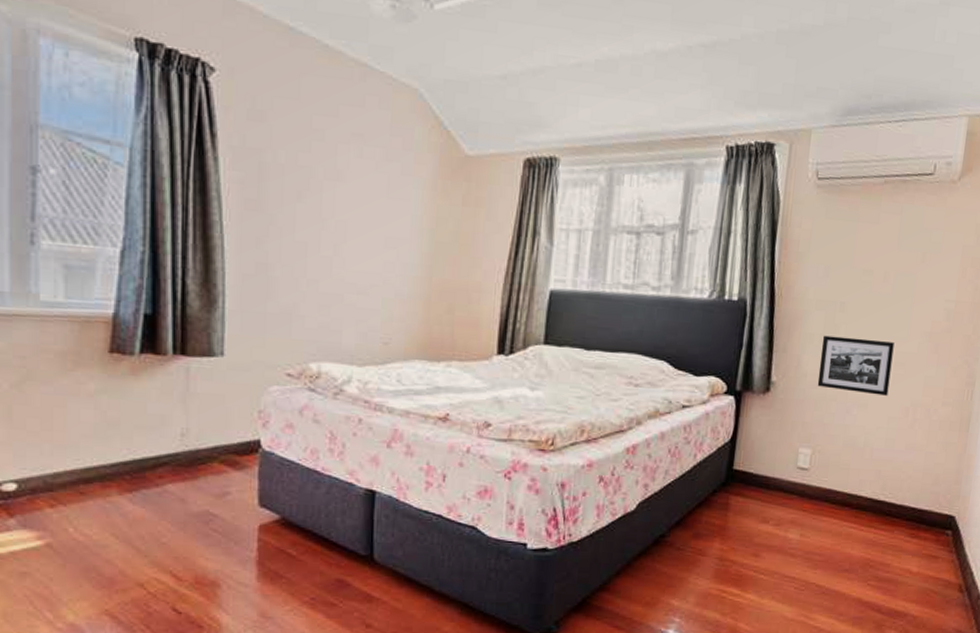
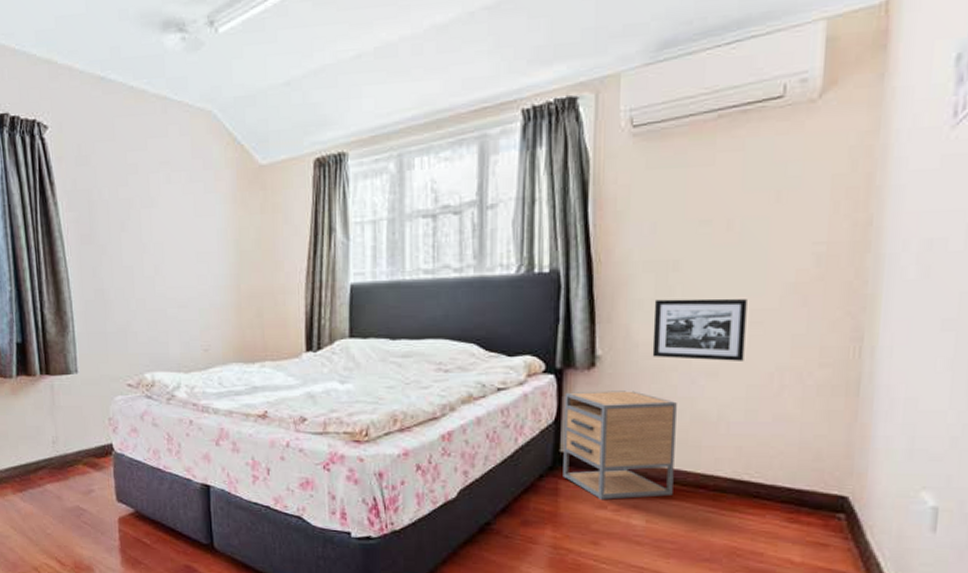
nightstand: none [733,413,833,516] -> present [563,391,677,501]

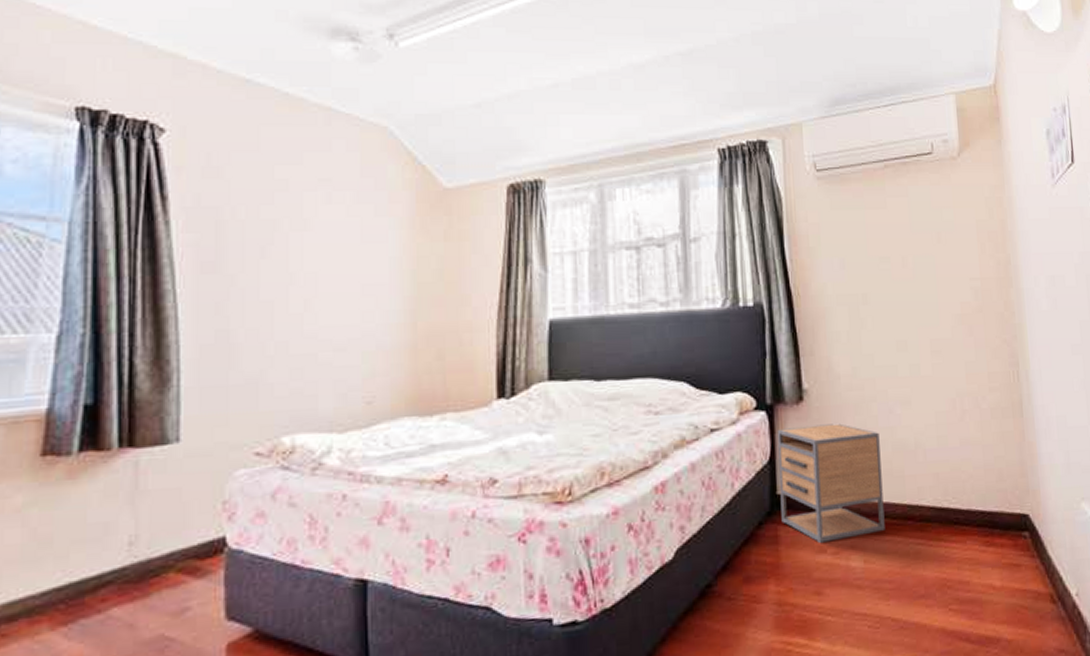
picture frame: present [652,298,747,361] -> none [849,329,930,390]

